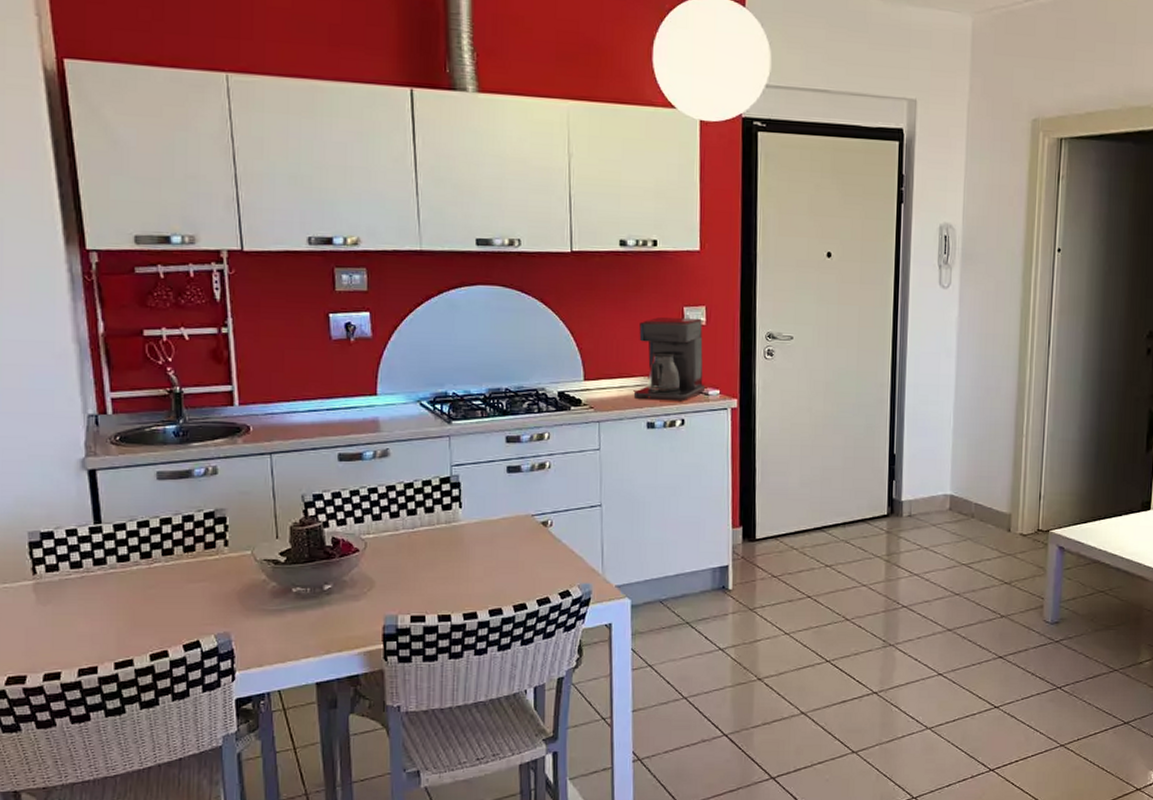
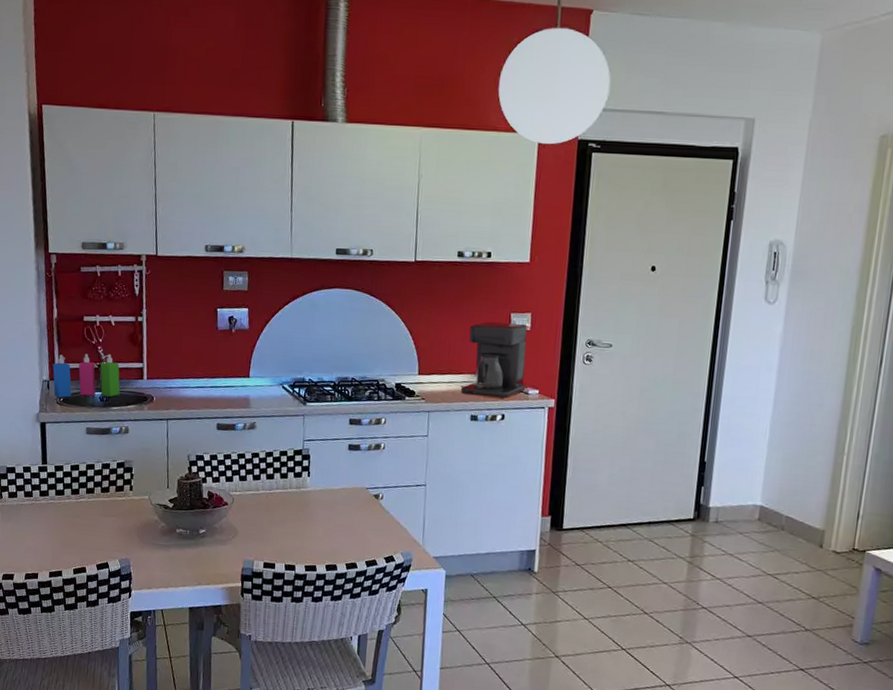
soap dispenser: none [102,375,202,437] -> present [53,353,120,398]

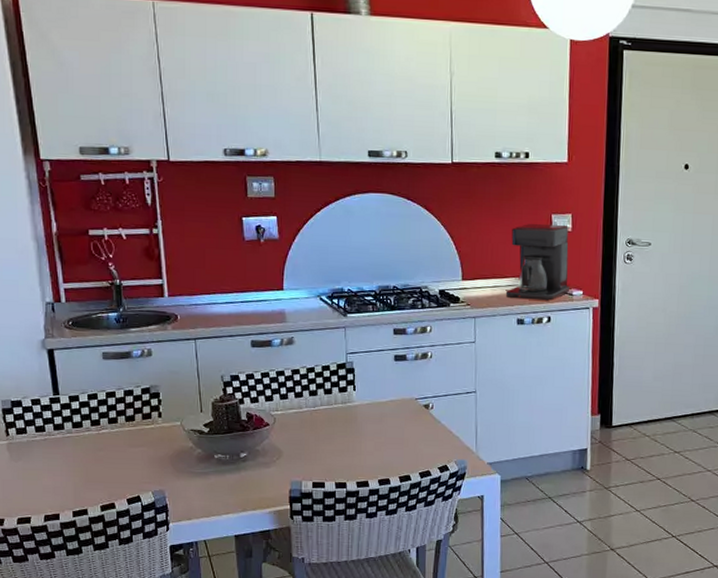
soap dispenser: present [53,353,120,398] -> none [56,270,138,322]

